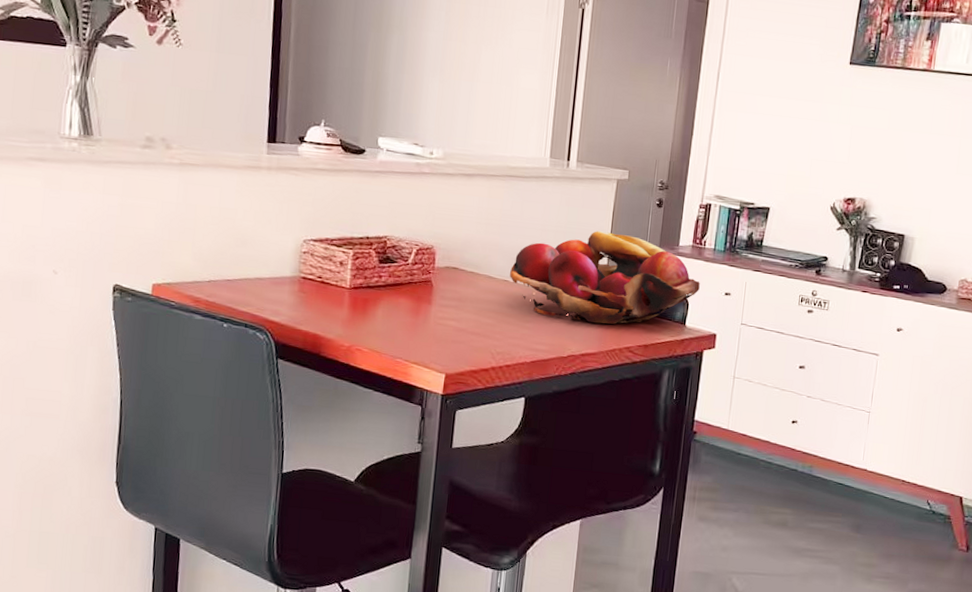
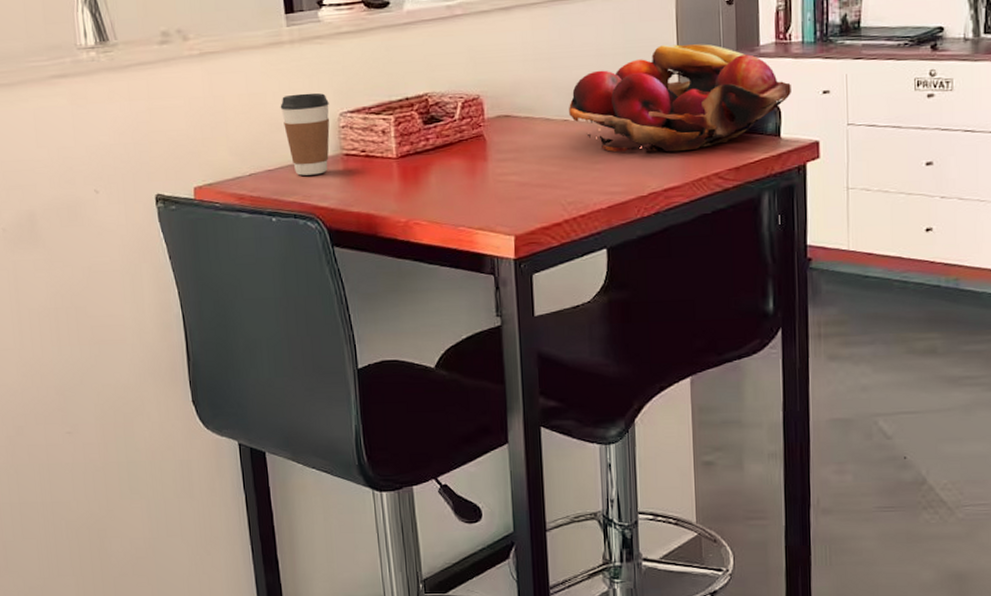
coffee cup: none [248,215,295,292] -> present [280,93,330,176]

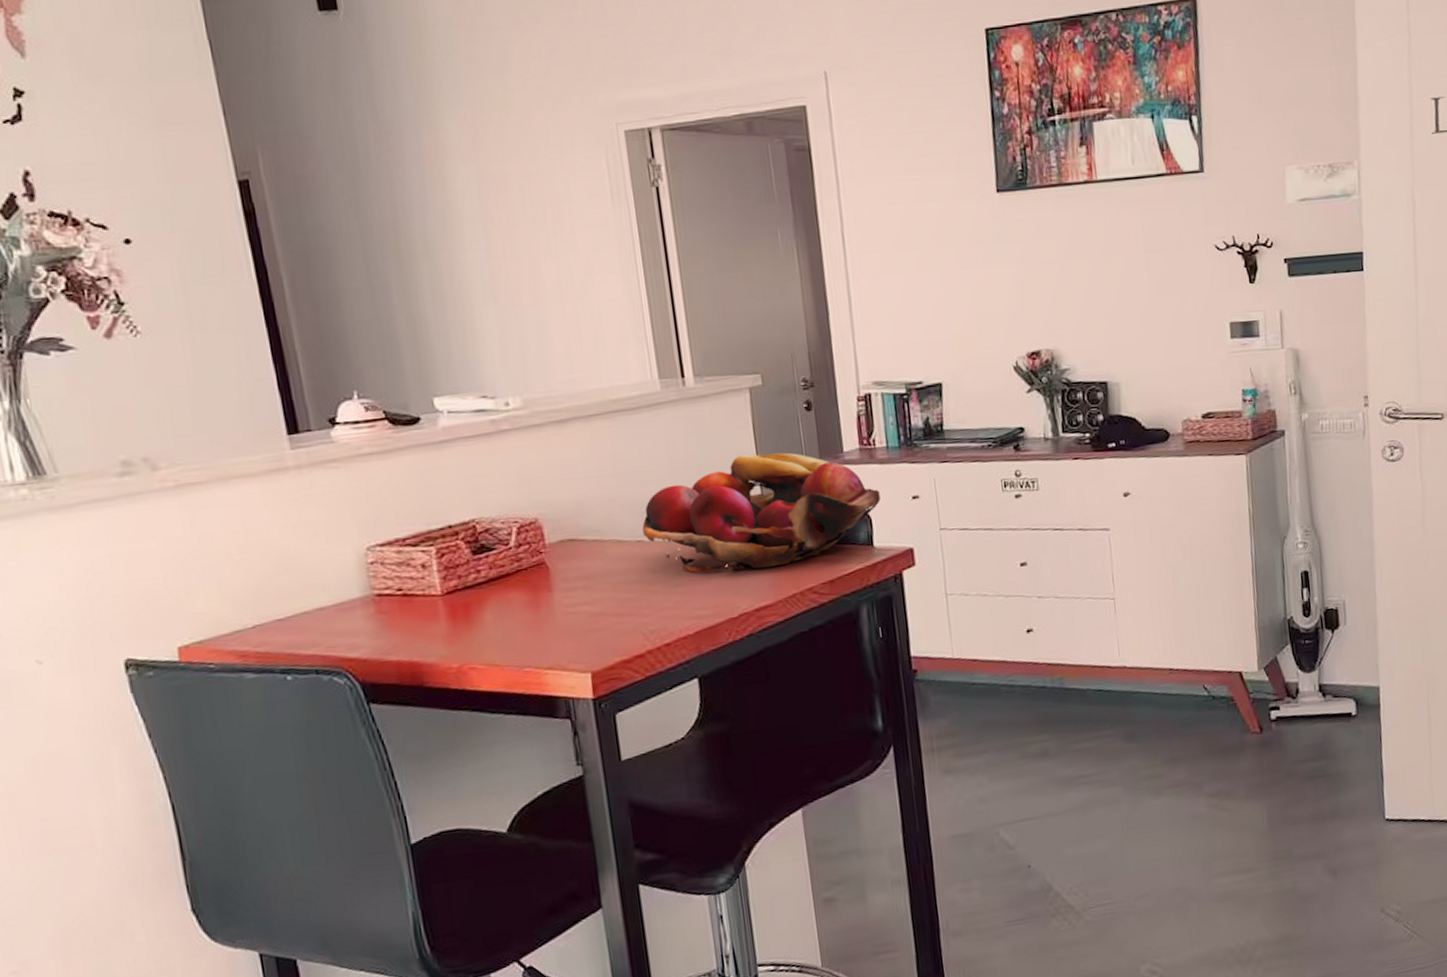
coffee cup: present [280,93,330,176] -> none [288,525,357,624]

